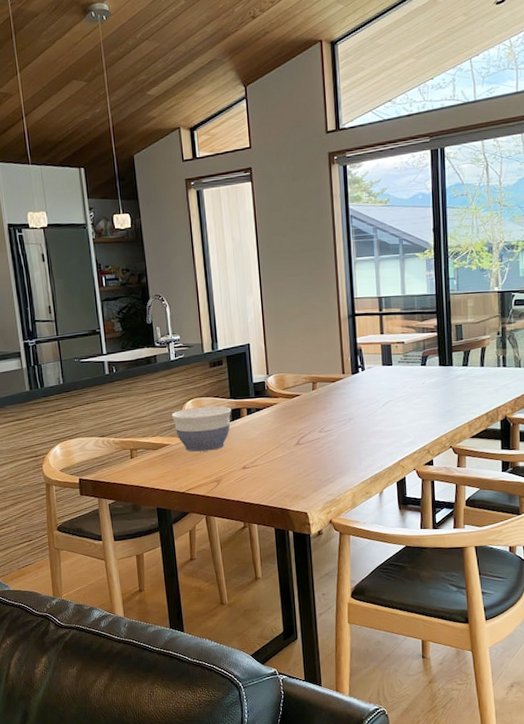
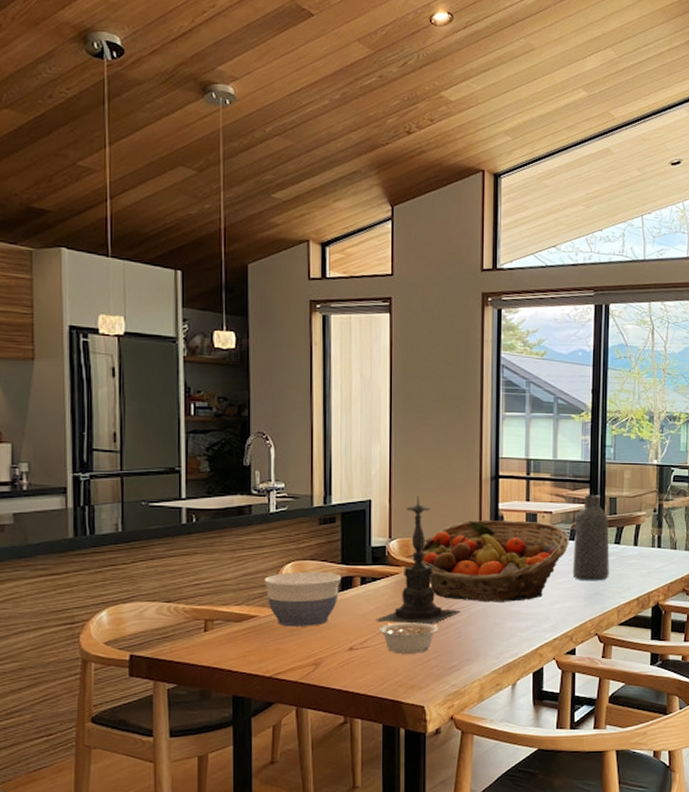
candle holder: none [262,337,331,446] -> present [375,496,461,625]
legume: none [264,443,314,470] -> present [378,622,439,654]
fruit basket: none [288,351,421,424] -> present [414,520,569,602]
vase: none [425,323,459,401] -> present [573,495,610,581]

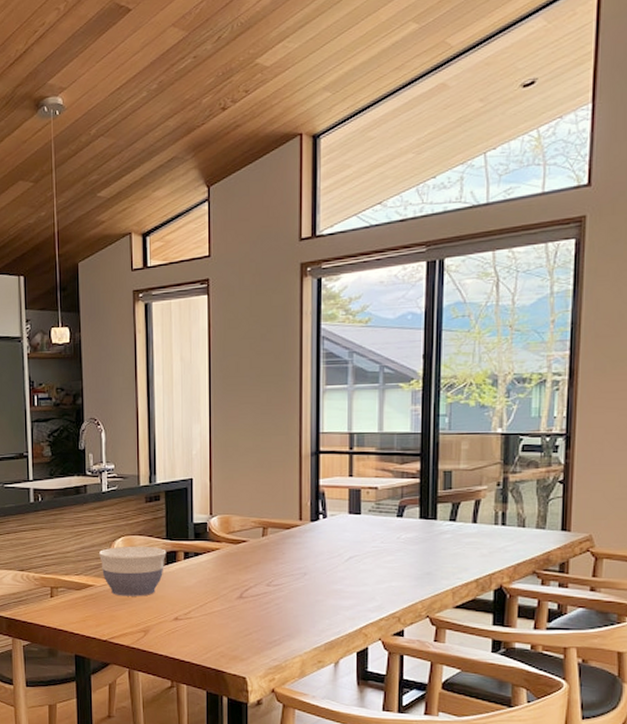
candle holder: present [375,496,461,625] -> none [198,474,281,600]
legume: present [378,622,439,654] -> none [201,596,259,626]
fruit basket: present [414,520,569,602] -> none [234,497,397,580]
vase: present [573,495,610,581] -> none [401,469,443,560]

